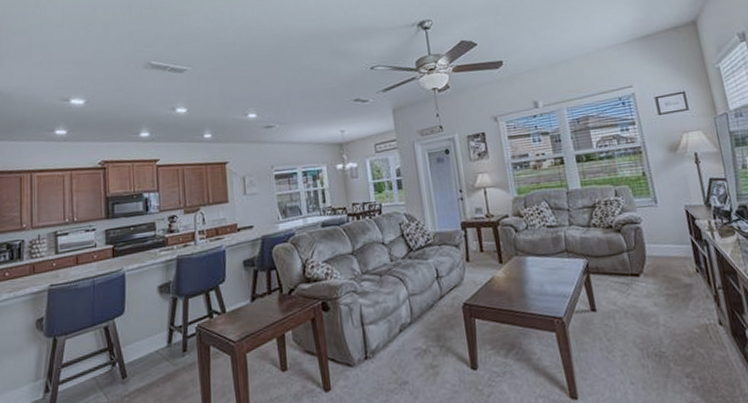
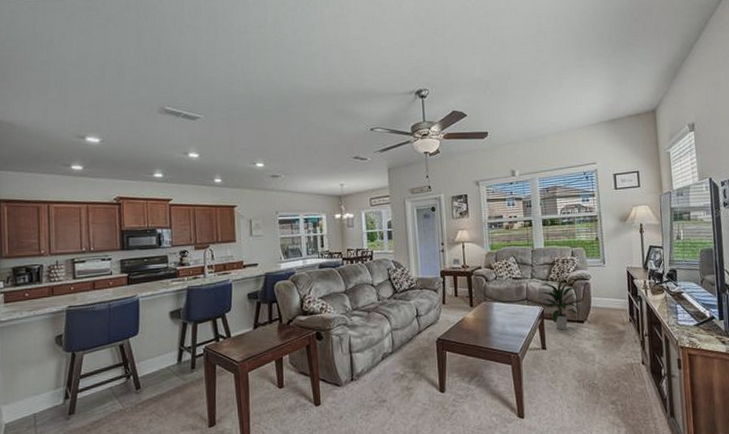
indoor plant: none [582,224,634,287] -> present [540,279,580,330]

